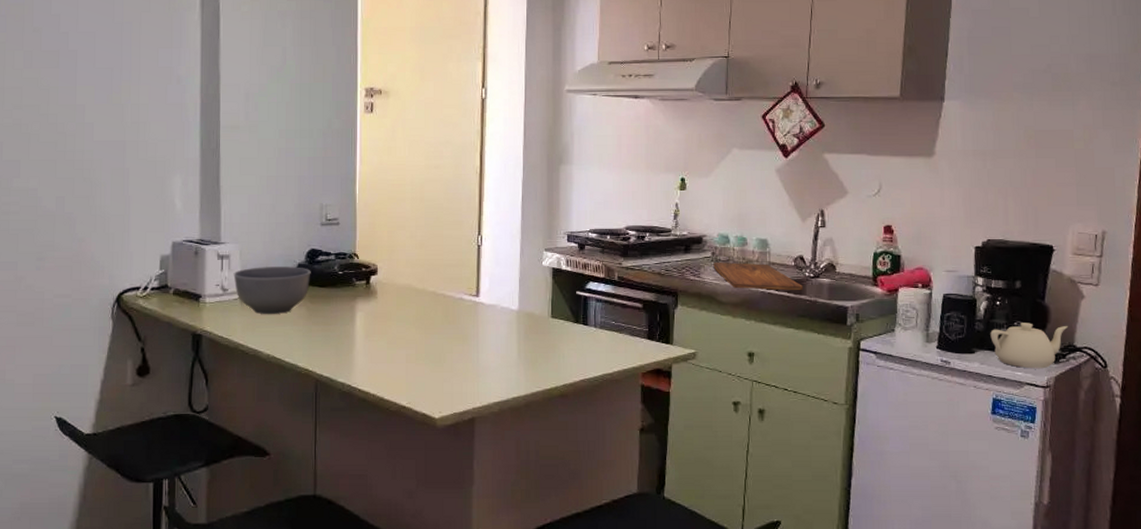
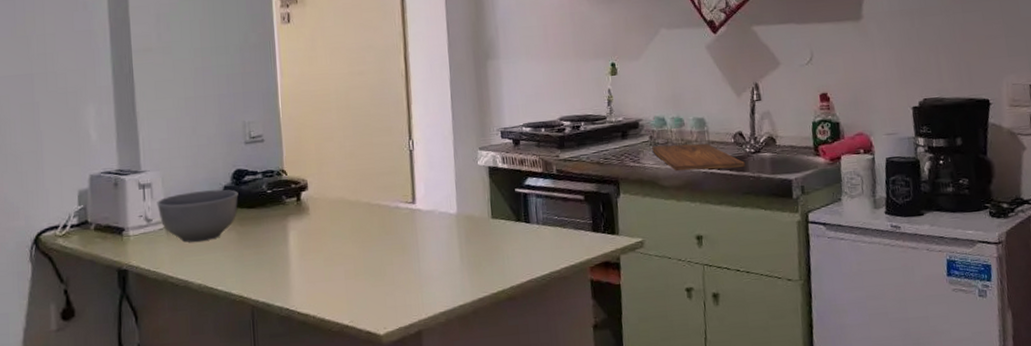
teapot: present [990,323,1069,369] -> none [936,179,1014,227]

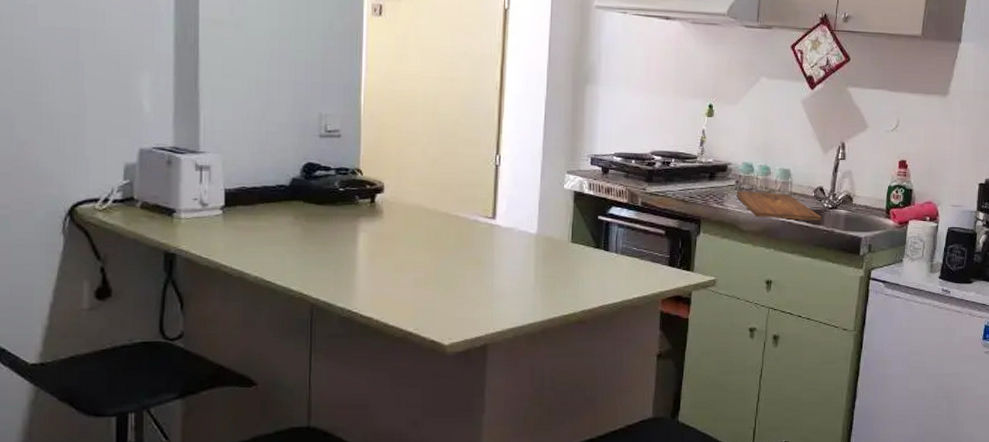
bowl: present [156,189,239,243] -> none [214,180,307,233]

